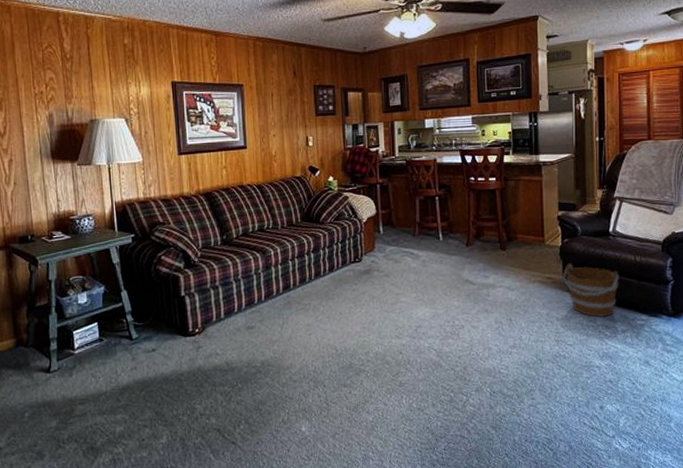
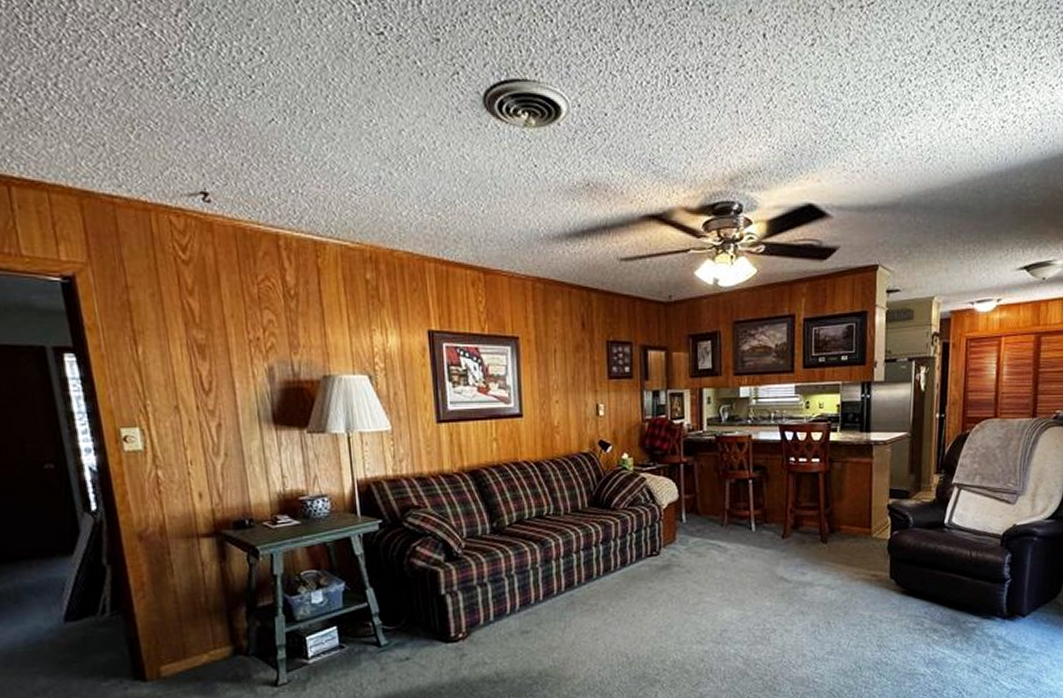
bucket: present [562,263,619,318] -> none [889,559,952,620]

